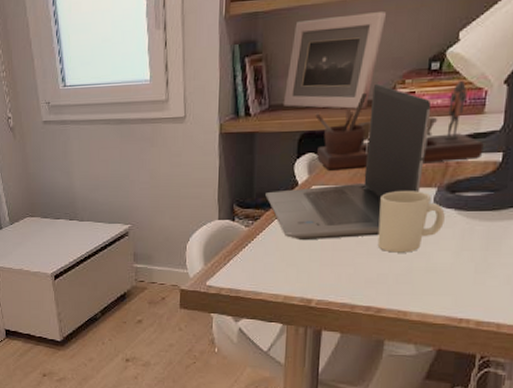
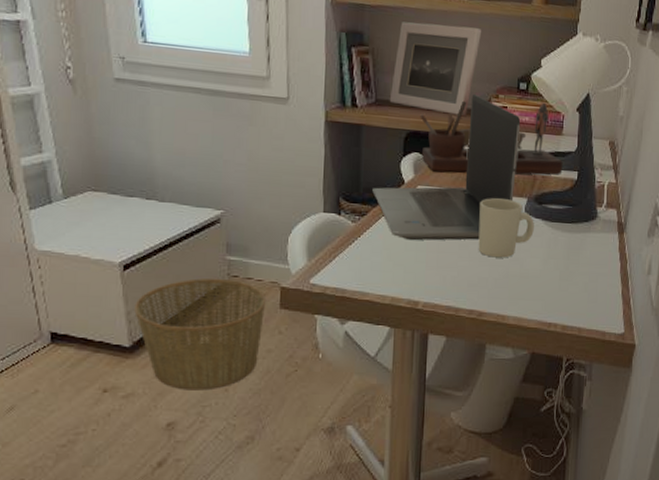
basket: none [63,283,168,378] -> present [134,278,267,391]

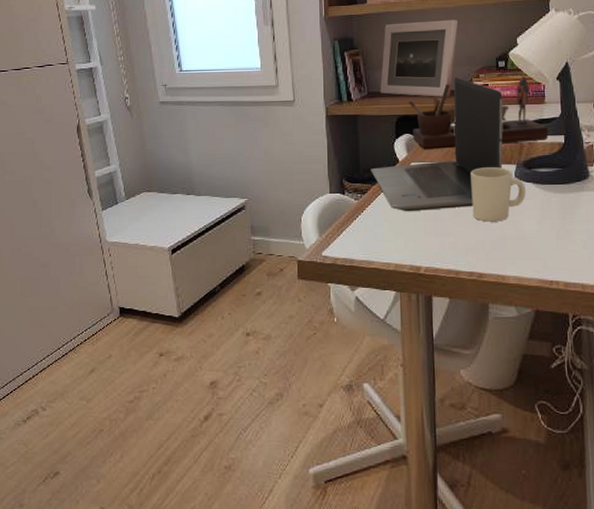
basket: present [134,278,267,391] -> none [181,256,286,353]

